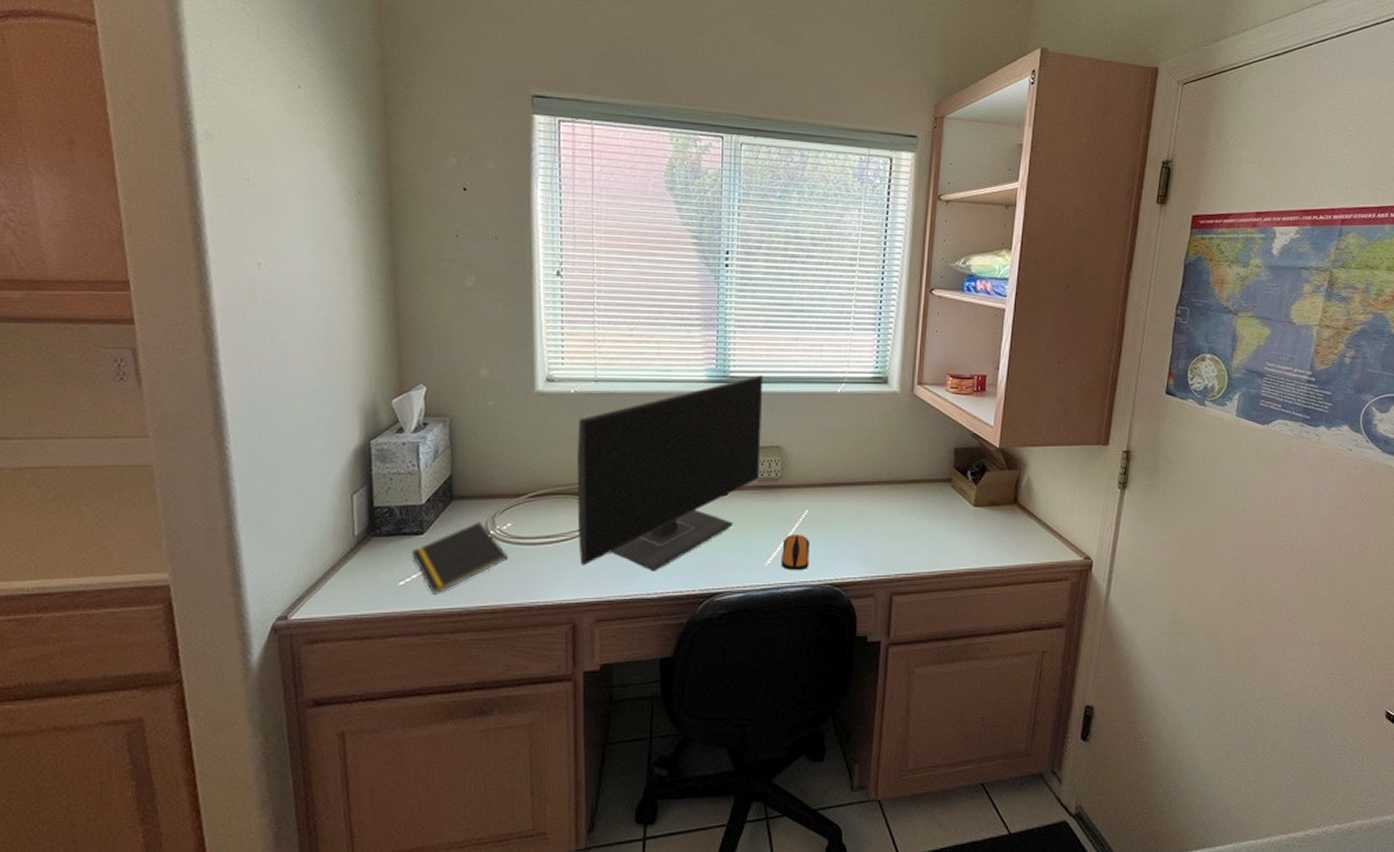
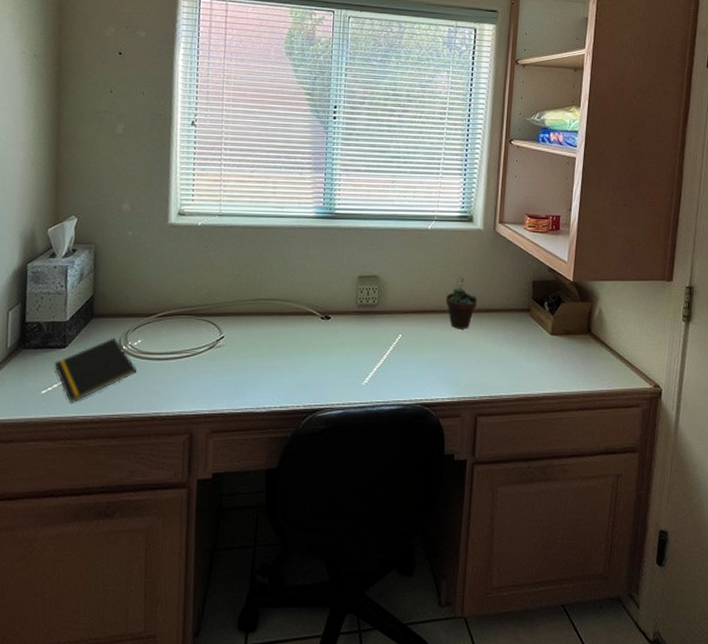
monitor: present [577,375,764,572] -> none [198,212,364,388]
computer mouse: present [780,533,809,571] -> none [376,356,402,391]
succulent plant: none [857,446,893,503] -> present [445,277,478,329]

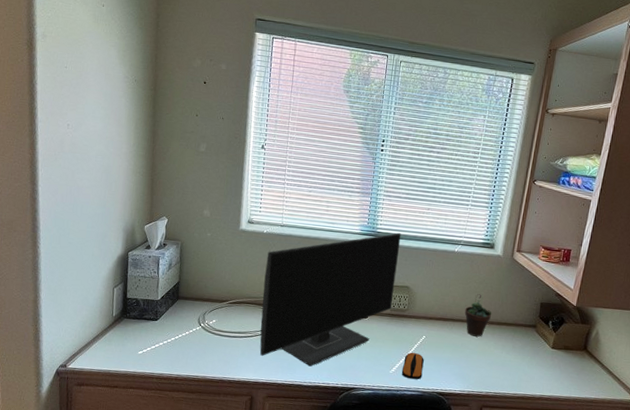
notepad: present [54,337,137,403] -> none [148,316,212,363]
monitor: none [198,212,364,388] -> present [259,233,402,367]
computer mouse: none [376,356,402,391] -> present [401,352,424,380]

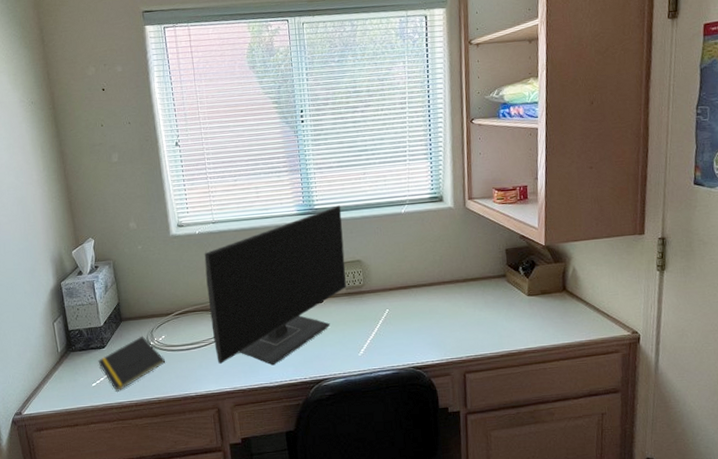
notepad: none [148,316,212,363] -> present [98,336,166,392]
computer mouse: present [401,352,424,380] -> none [371,328,394,358]
succulent plant: present [464,294,492,337] -> none [425,253,456,300]

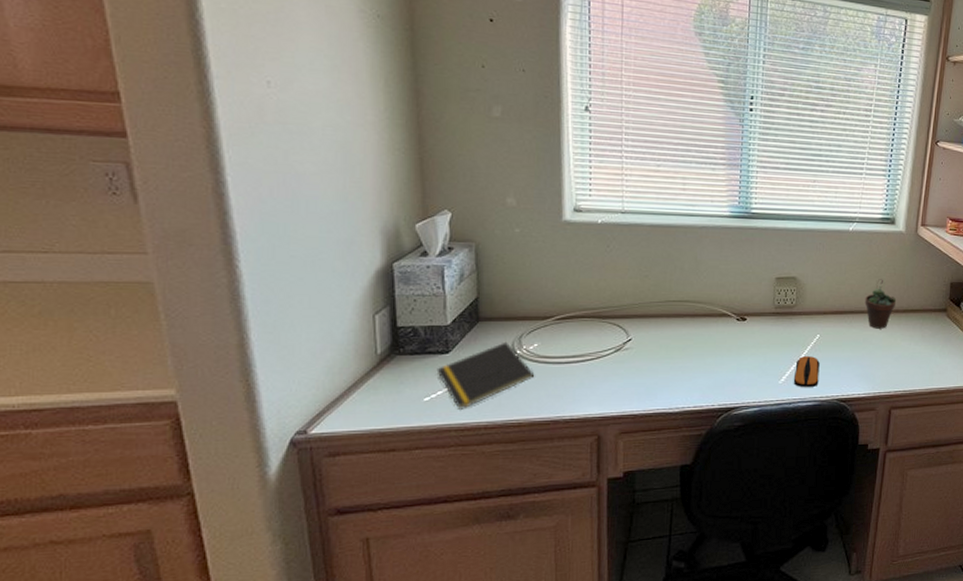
monitor: present [204,205,346,365] -> none [603,212,783,388]
computer mouse: none [371,328,394,358] -> present [793,355,820,388]
succulent plant: none [425,253,456,300] -> present [864,279,897,329]

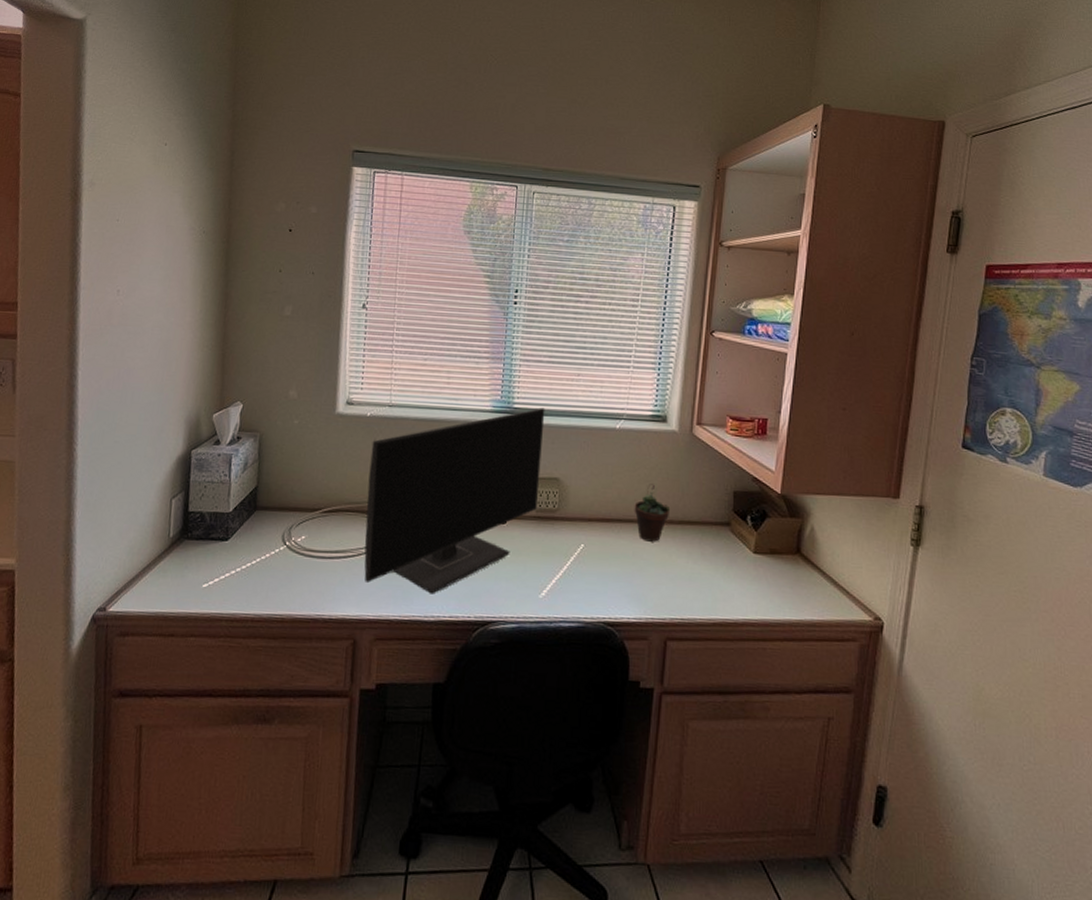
notepad: present [436,341,535,410] -> none [216,532,300,599]
monitor: none [603,212,783,388] -> present [364,408,545,594]
computer mouse: present [793,355,820,388] -> none [554,567,584,606]

